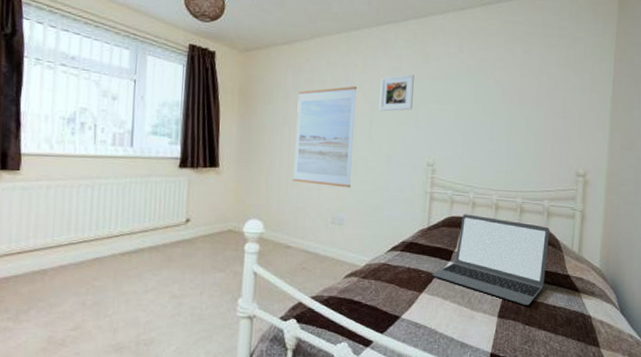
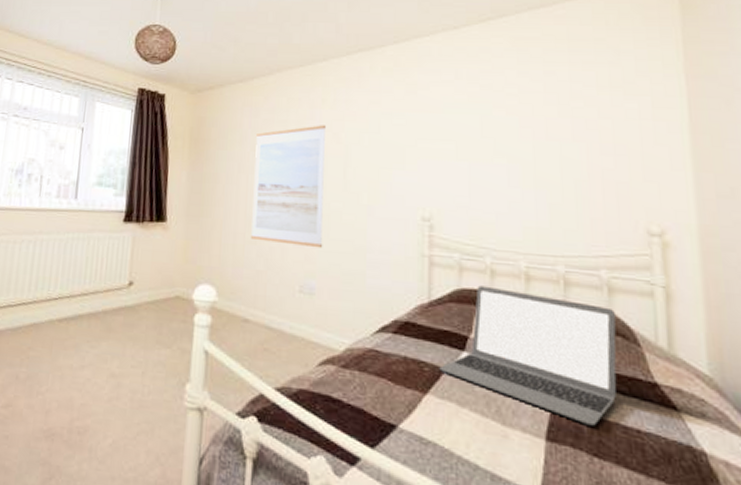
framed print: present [379,74,414,112] -> none [354,108,398,154]

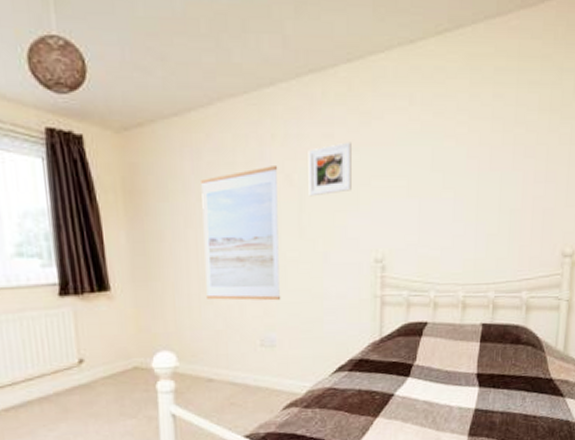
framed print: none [354,108,398,154] -> present [308,142,351,197]
laptop: present [439,285,617,426] -> none [388,318,529,419]

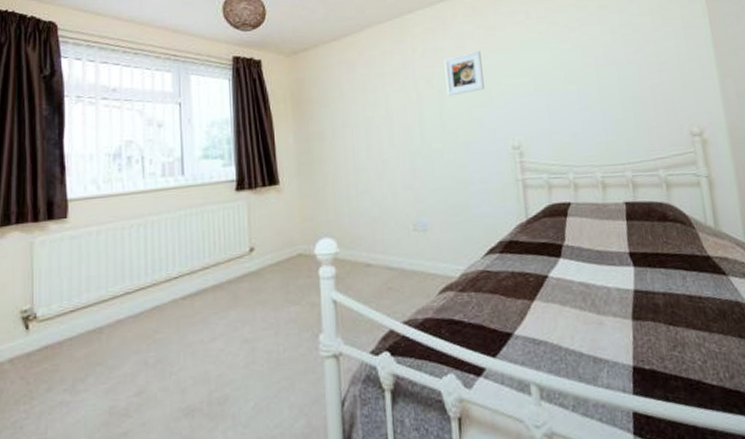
wall art: present [200,166,281,301] -> none [354,73,430,189]

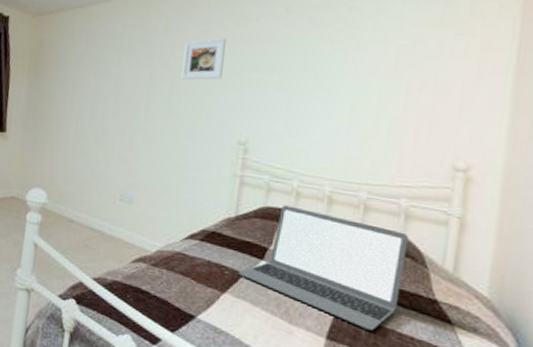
laptop: none [542,198,681,301] -> present [238,205,408,331]

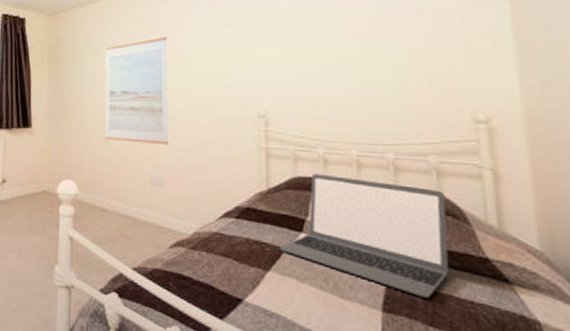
wall art: none [80,51,157,164] -> present [105,37,169,145]
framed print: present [181,38,226,80] -> none [193,18,232,61]

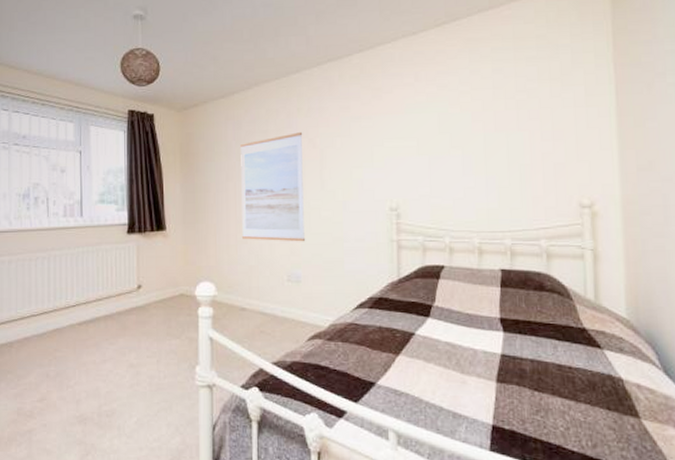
laptop: present [279,173,449,298] -> none [409,262,553,367]

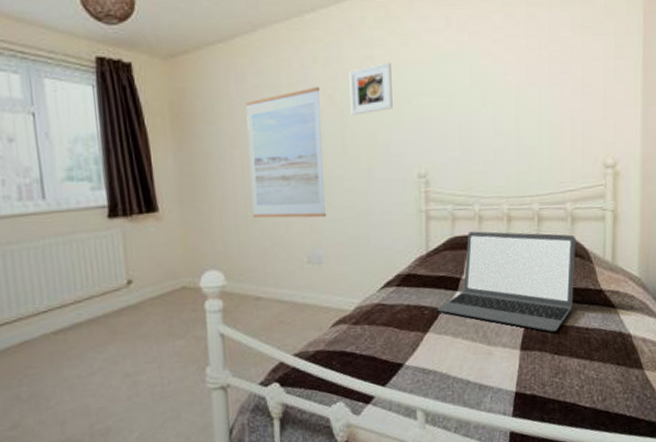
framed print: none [328,112,366,156] -> present [349,62,393,116]
laptop: none [409,262,553,367] -> present [437,231,575,332]

